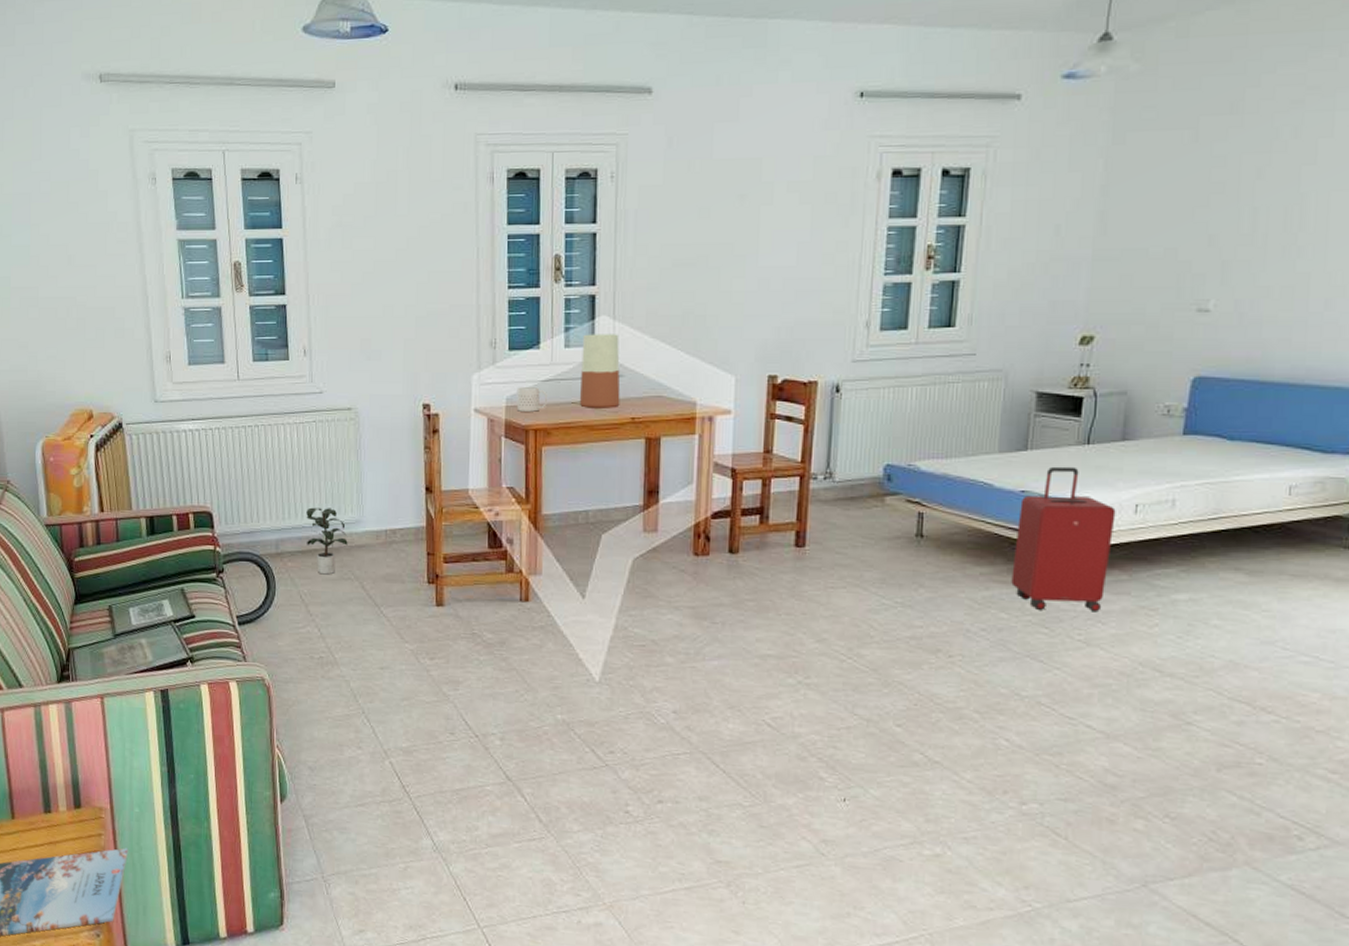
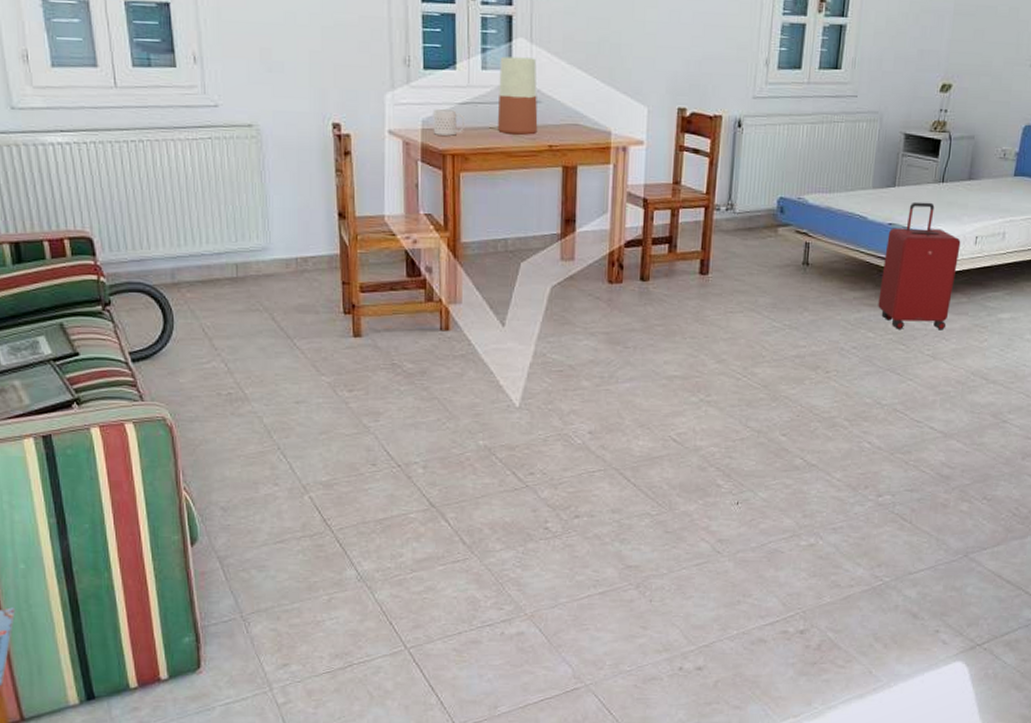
potted plant: present [306,507,348,575] -> none [205,233,254,306]

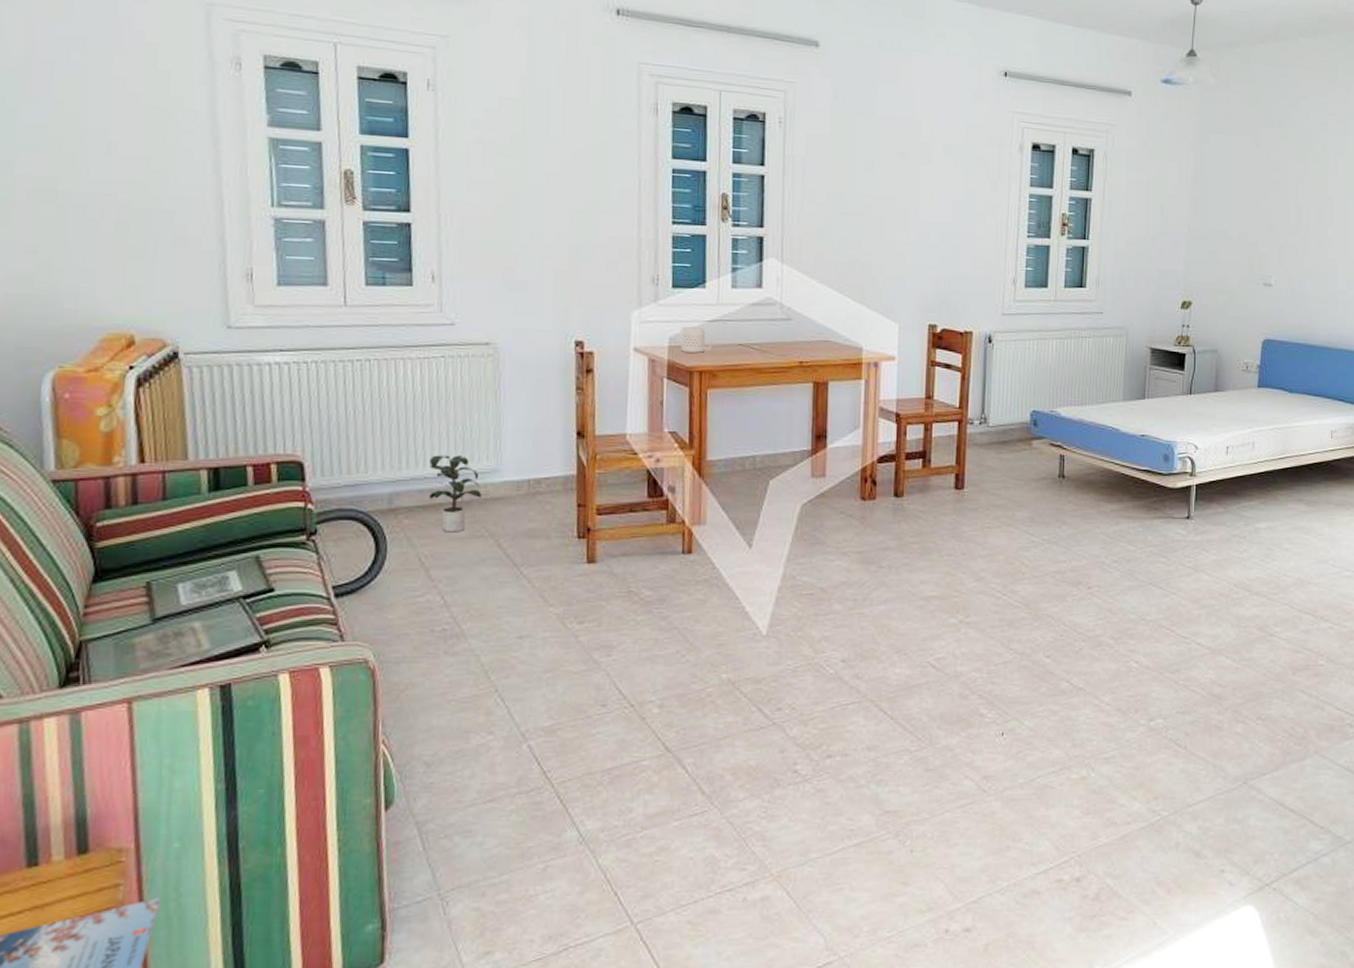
potted plant: none [205,233,254,306] -> present [429,455,482,533]
vase: present [498,56,538,135] -> none [747,275,788,352]
suitcase: present [878,201,961,331] -> none [1136,413,1213,542]

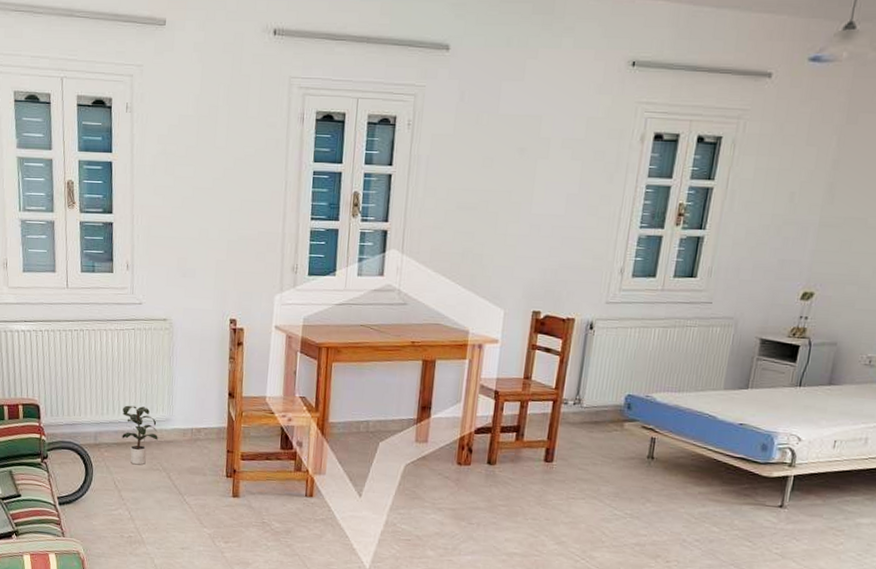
mug: present [680,325,713,353] -> none [312,308,340,332]

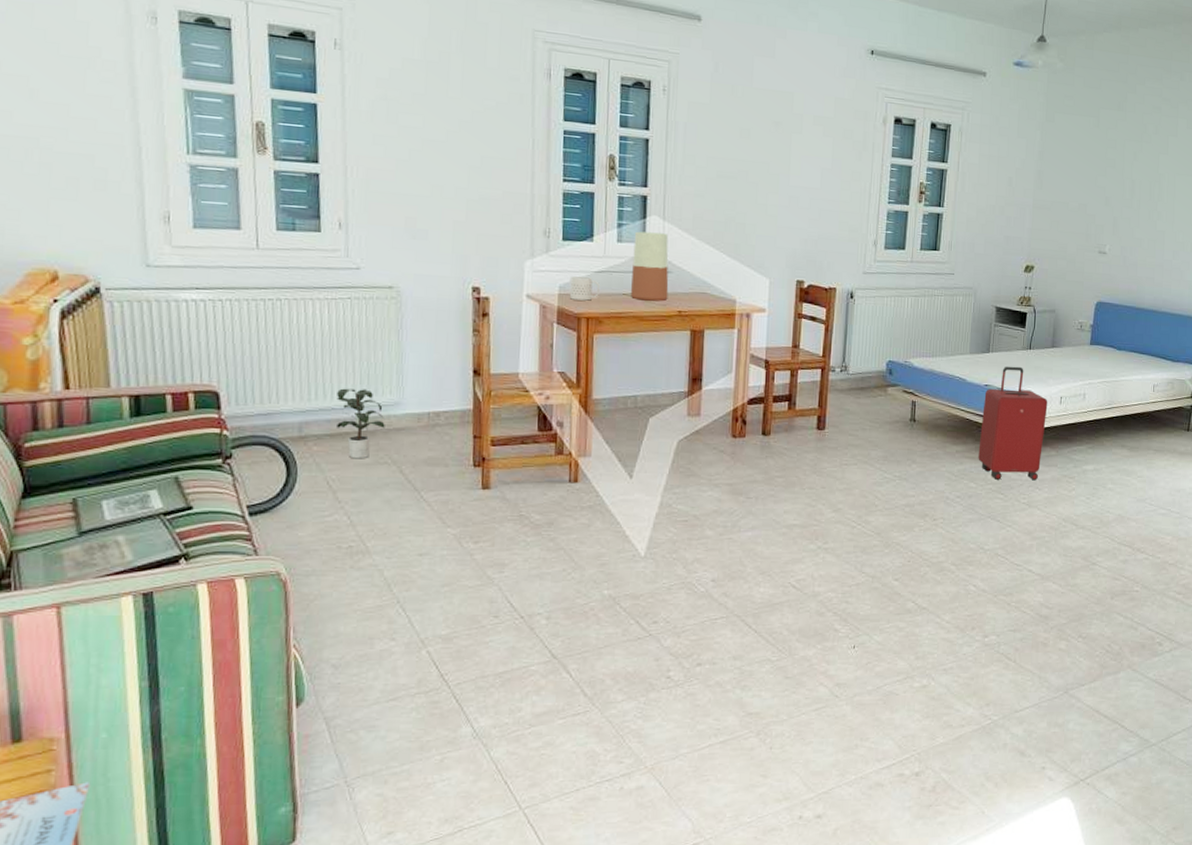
mug: none [312,308,340,332] -> present [569,275,599,301]
vase: none [368,265,406,332] -> present [631,231,669,302]
suitcase: none [724,404,818,531] -> present [978,366,1048,481]

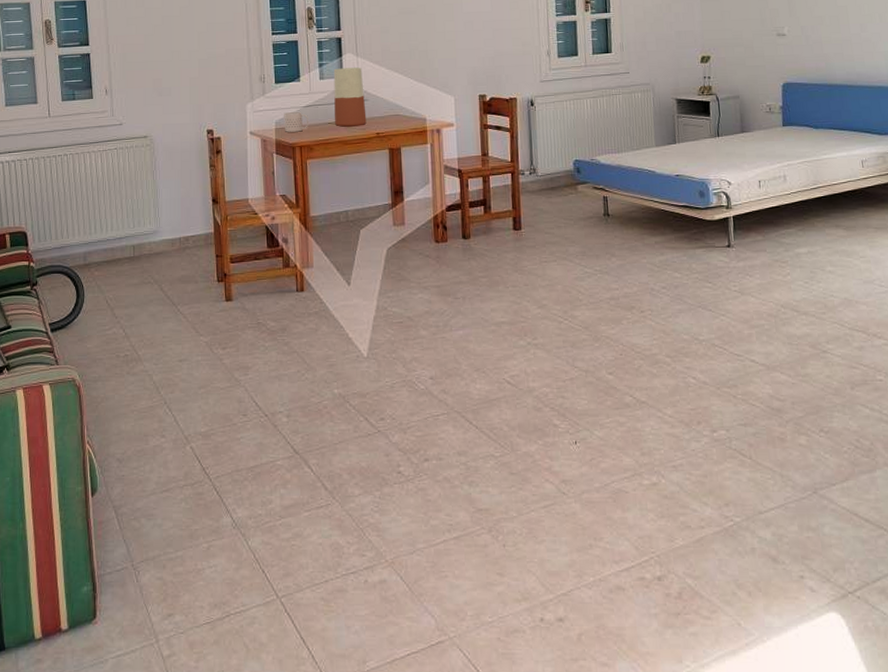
potted plant: present [337,388,385,459] -> none [110,222,147,281]
suitcase: present [978,366,1048,481] -> none [677,154,748,268]

